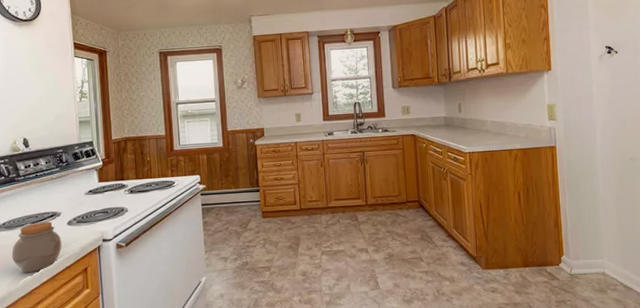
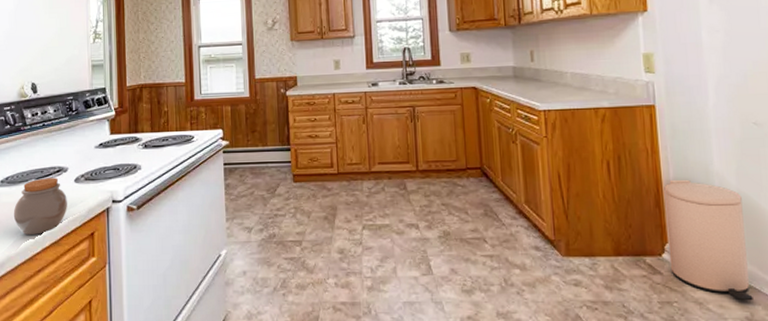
pedal bin: none [561,204,626,297] -> present [664,179,753,301]

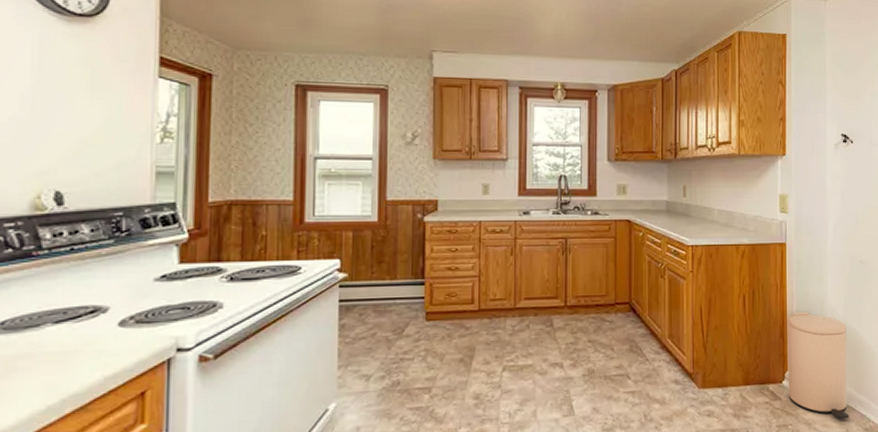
jar: present [13,178,68,235] -> none [11,320,107,400]

